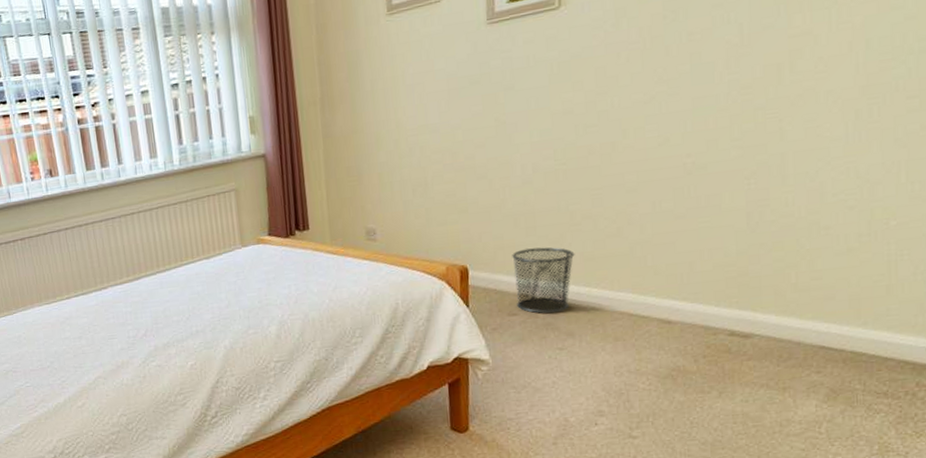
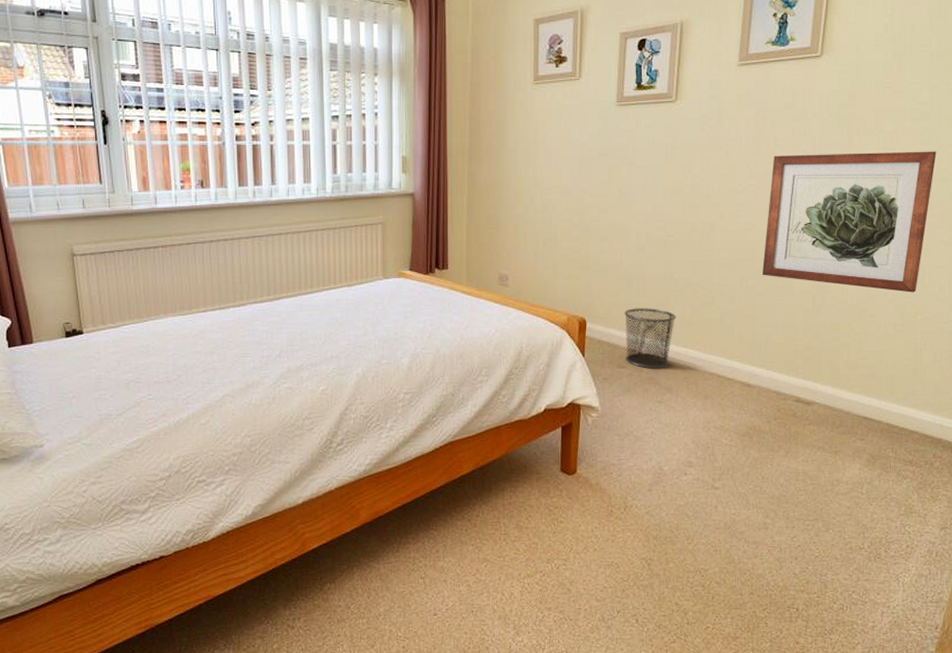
wall art: none [679,15,914,197] -> present [761,151,937,293]

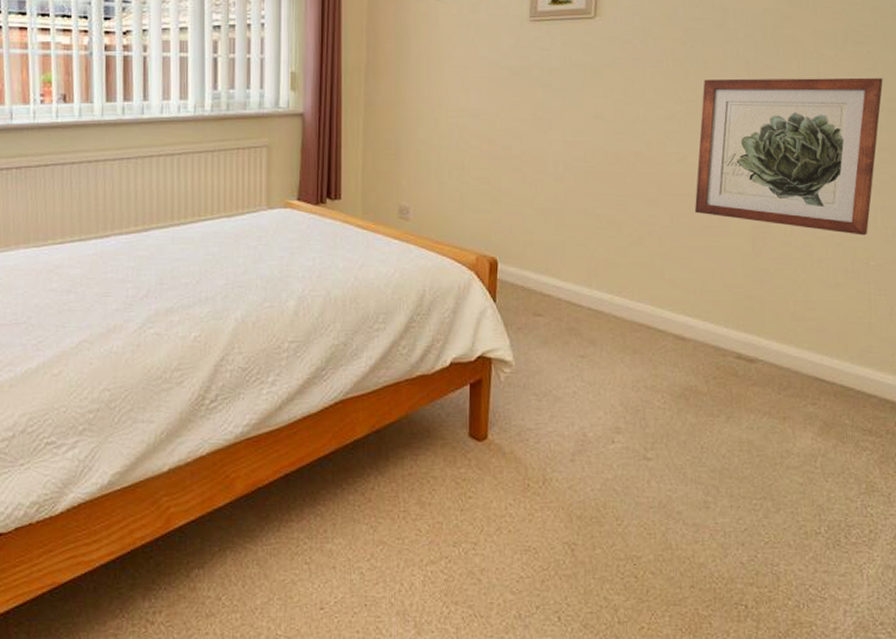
waste bin: present [624,308,676,369] -> none [540,248,600,318]

